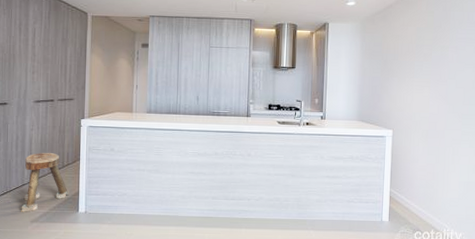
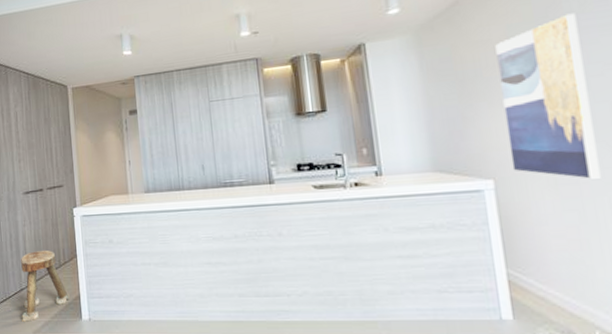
wall art: none [405,27,456,136] -> present [495,13,601,179]

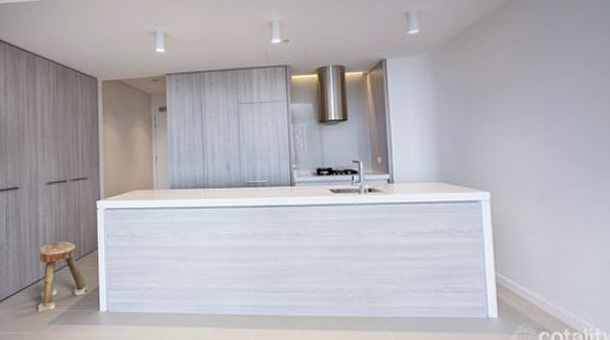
wall art: present [495,13,601,179] -> none [499,46,579,195]

